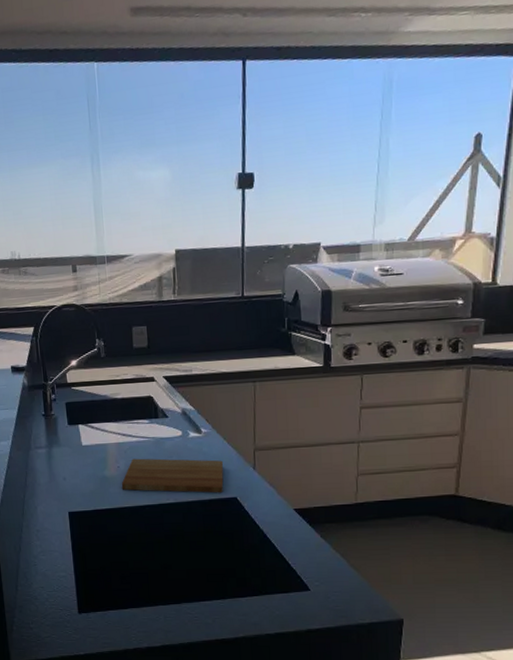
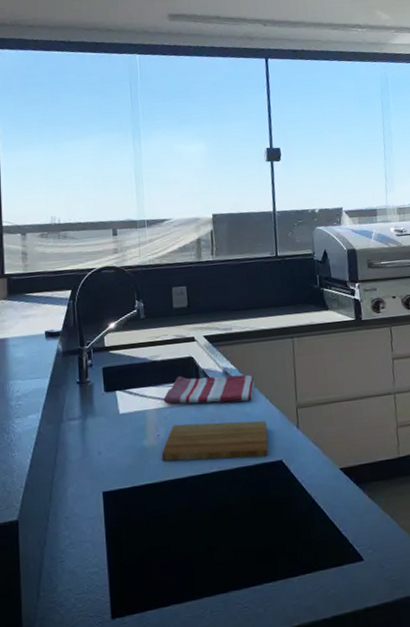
dish towel: none [123,413,214,442] -> present [163,374,255,405]

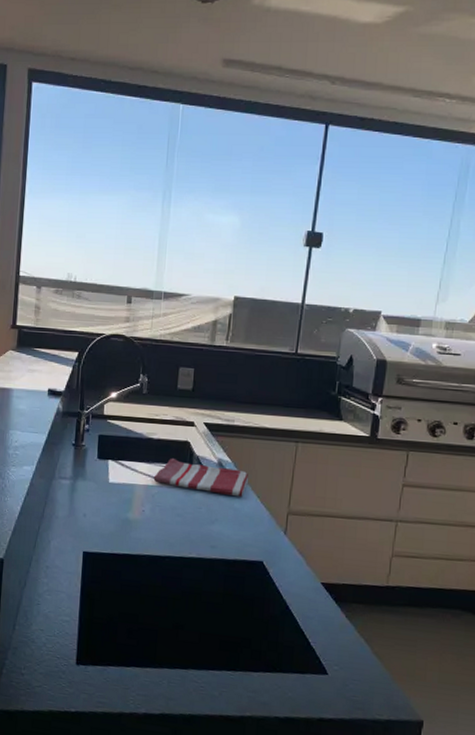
cutting board: present [161,421,269,462] -> none [143,504,254,555]

